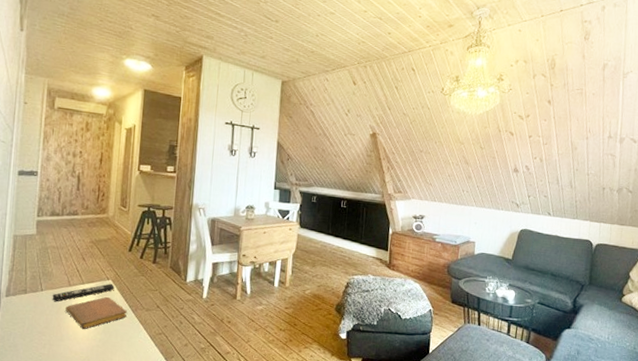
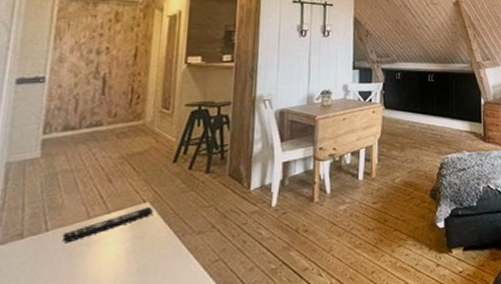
notebook: present [65,296,127,329] -> none [82,224,171,273]

